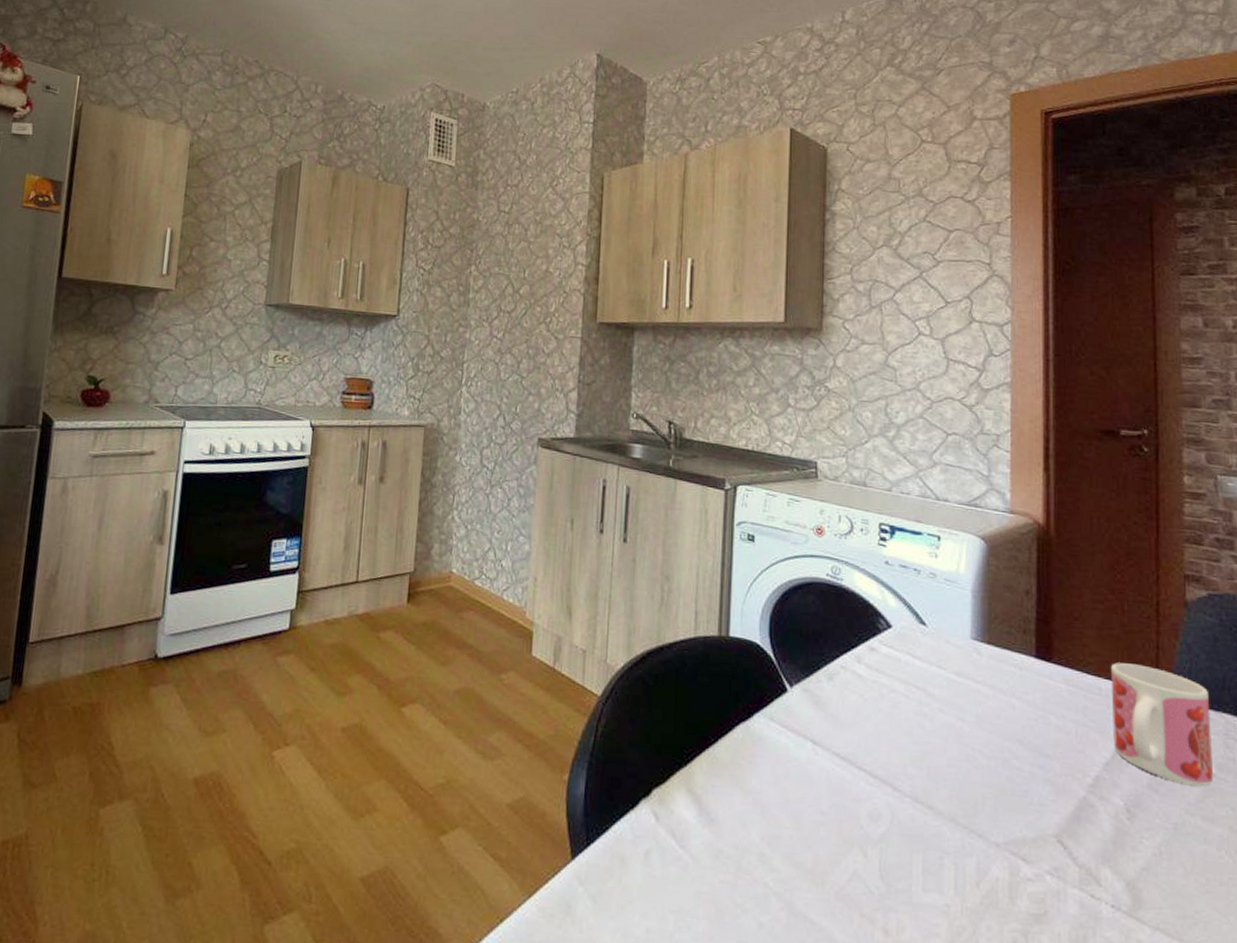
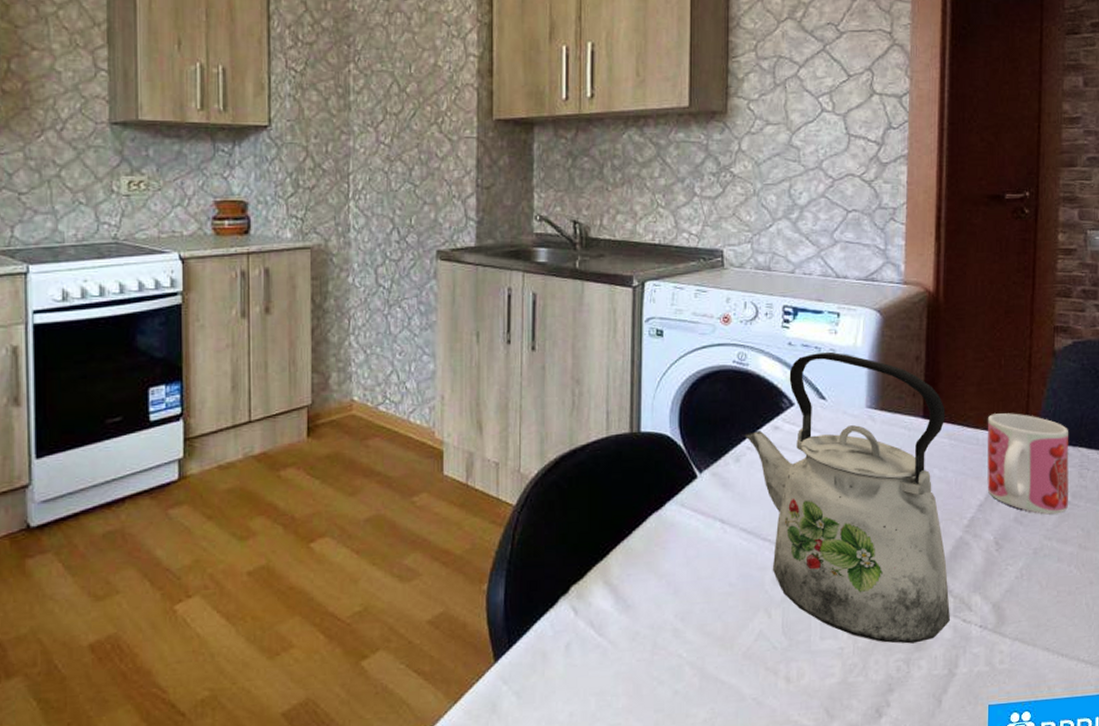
kettle: none [838,575,1075,914] -> present [744,352,950,644]

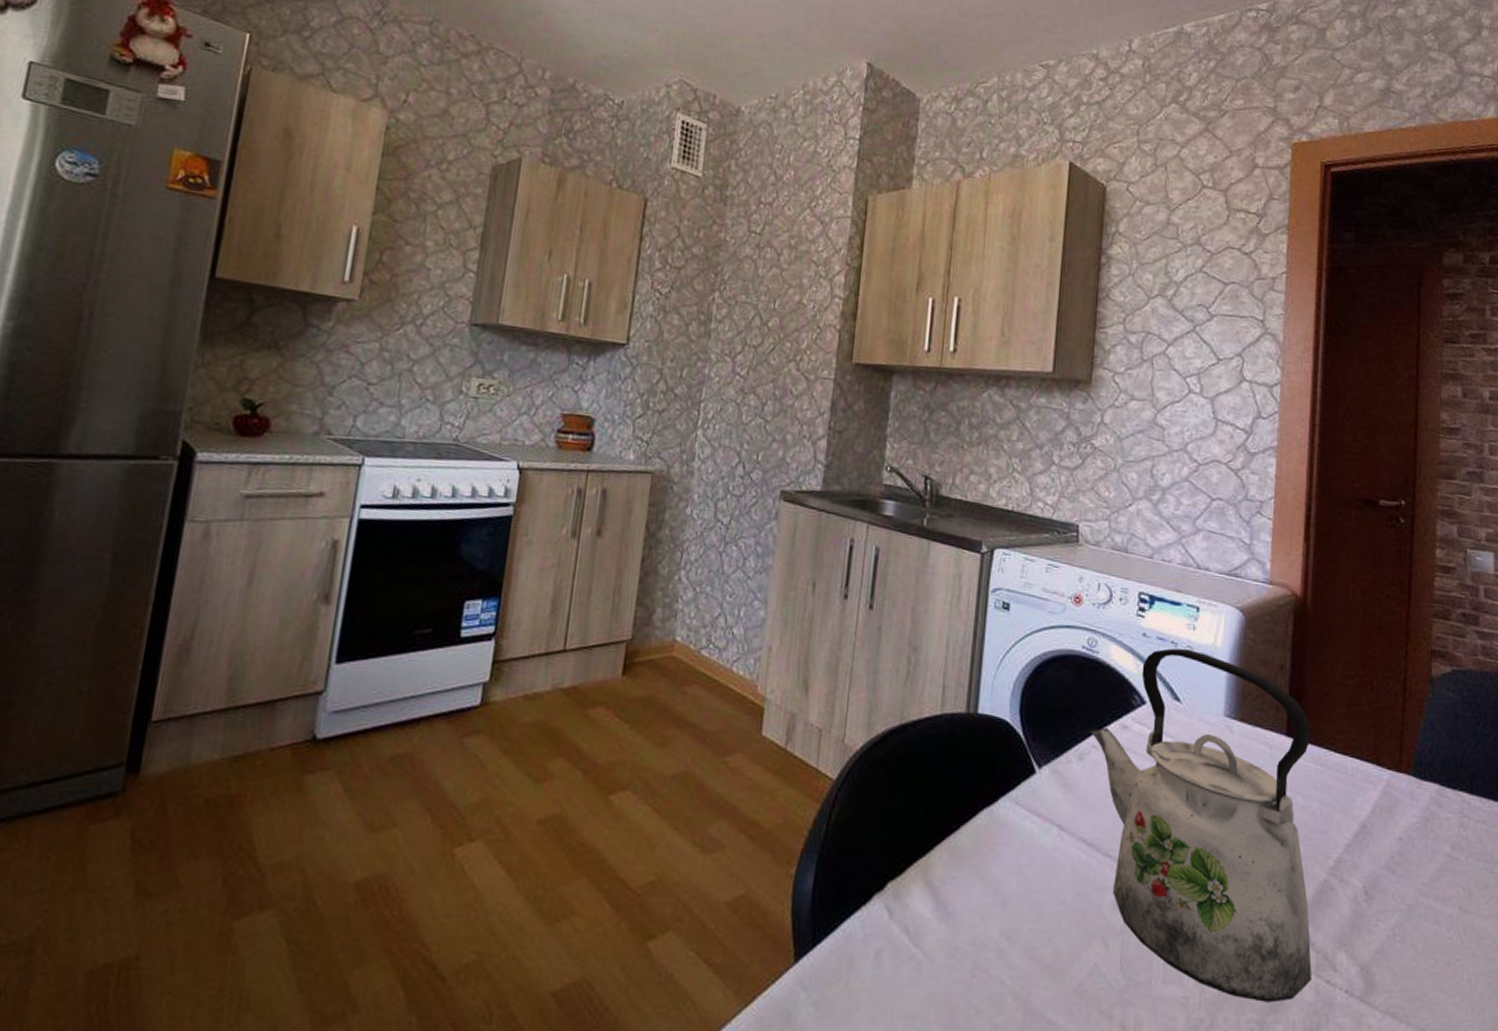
mug: present [987,413,1069,514] -> none [1356,740,1448,865]

